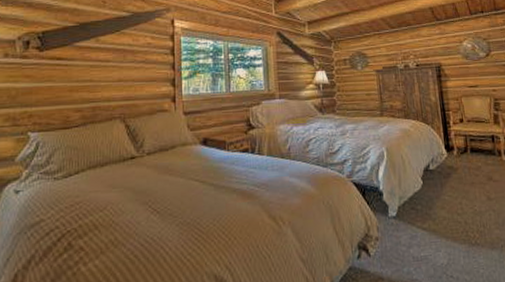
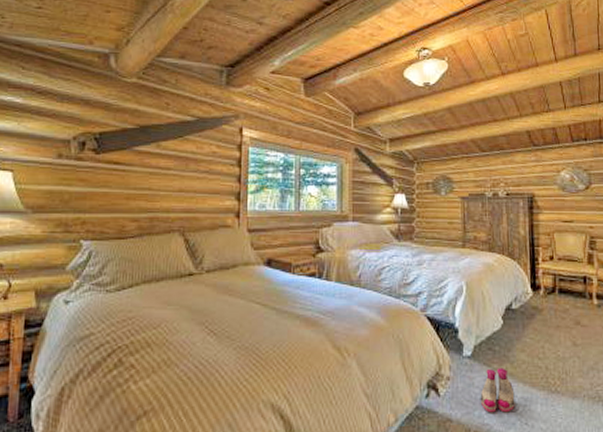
boots: none [407,225,440,269] -> present [480,368,515,413]

